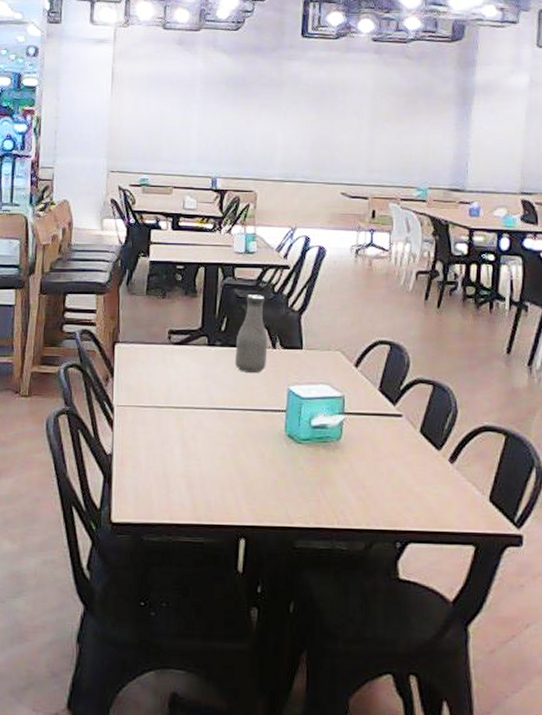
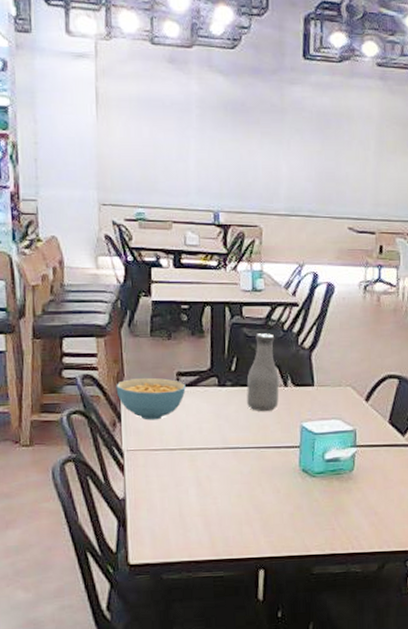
cereal bowl: none [111,334,177,377] -> present [116,377,186,420]

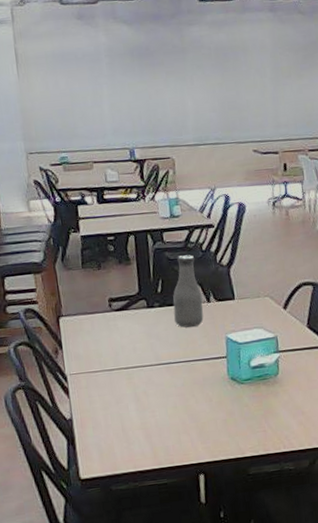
cereal bowl: present [116,377,186,420] -> none [55,305,118,345]

